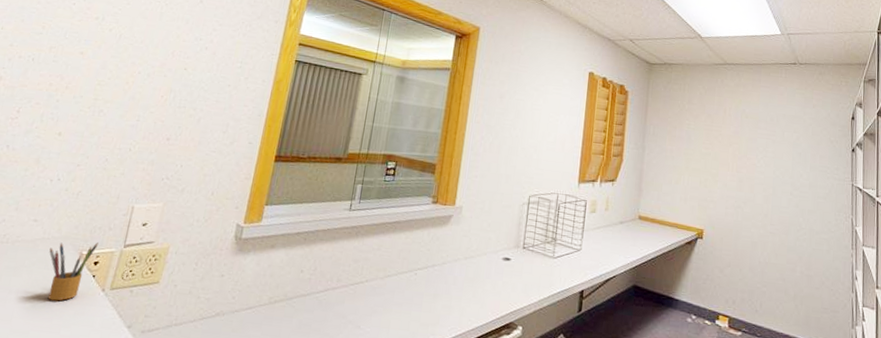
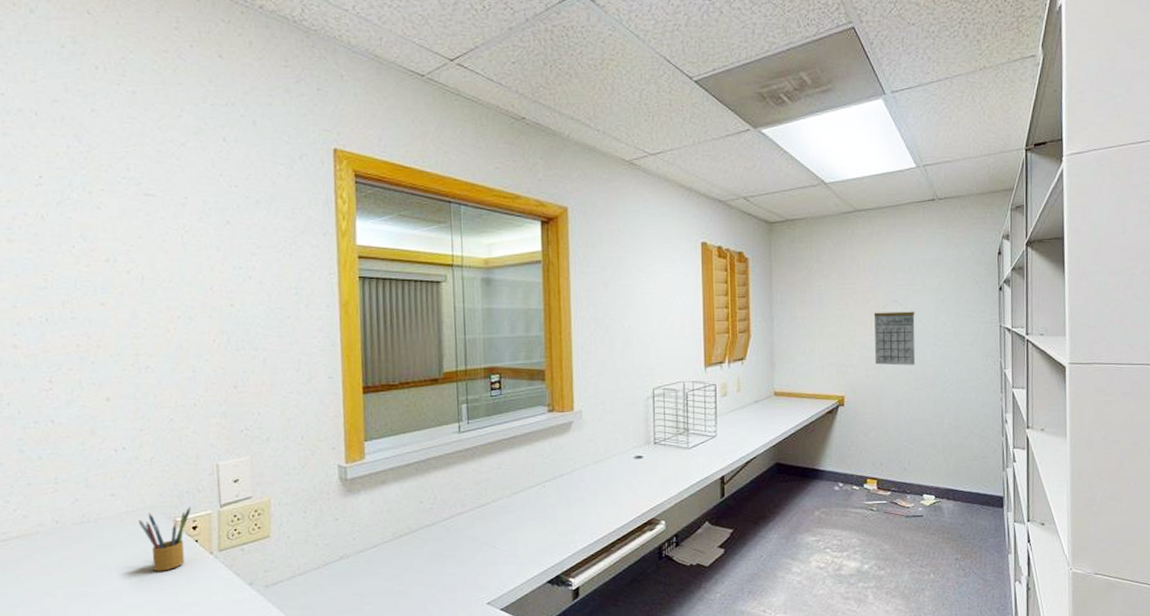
calendar: none [734,147,774,210] -> present [873,300,915,366]

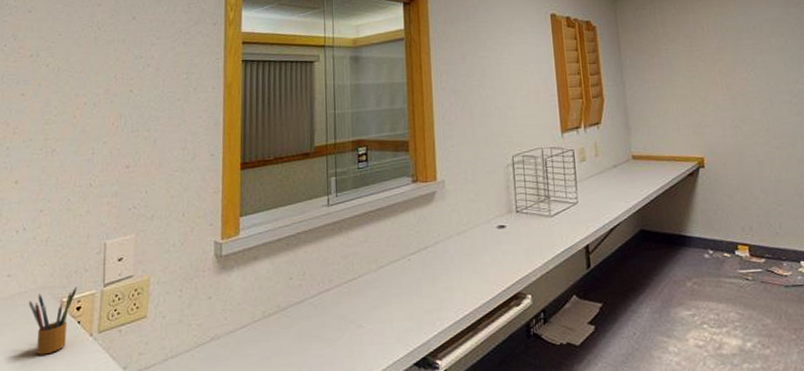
calendar: present [873,300,915,366] -> none [723,60,772,125]

